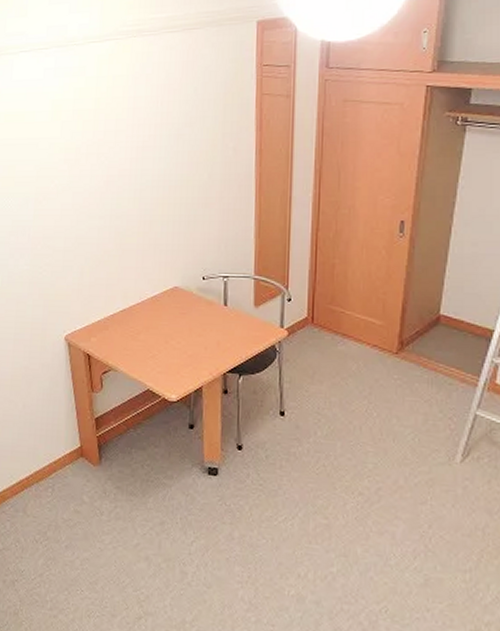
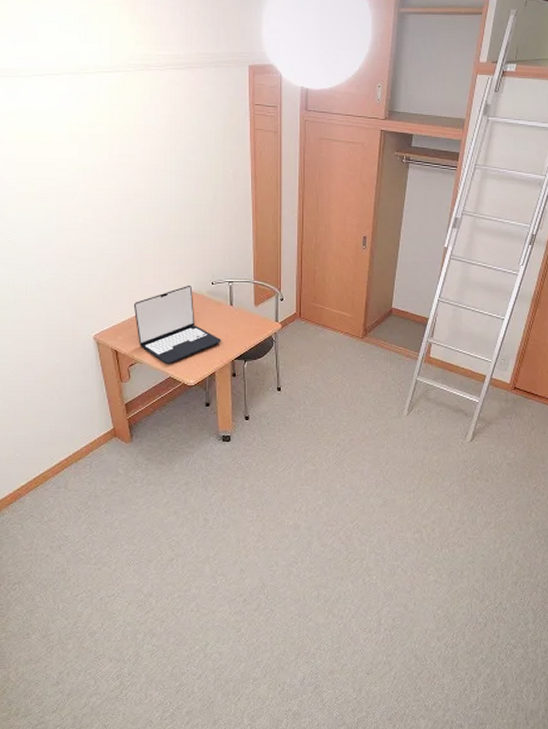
laptop: none [110,279,212,374] -> present [133,285,222,364]

